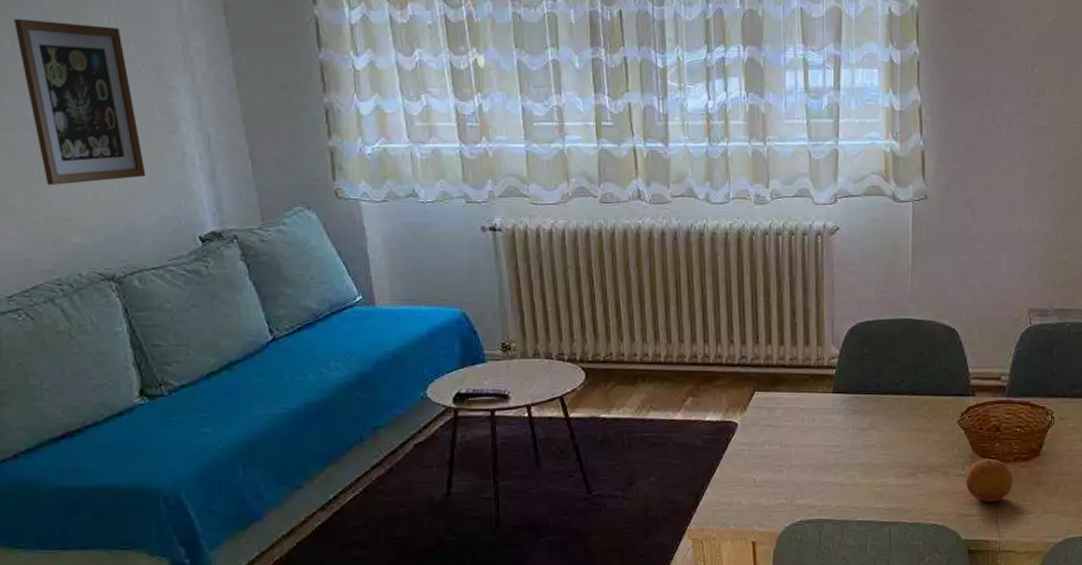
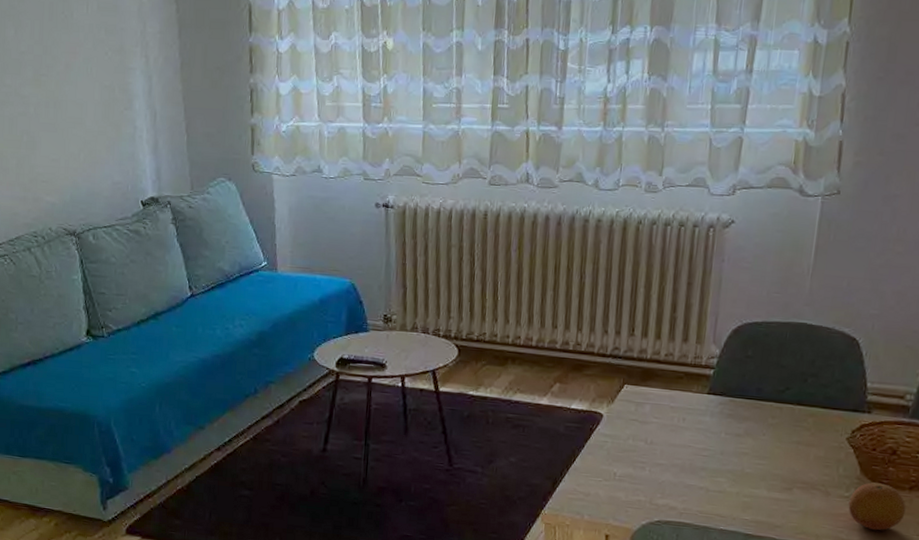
wall art: present [14,18,146,185] -> none [18,9,105,152]

